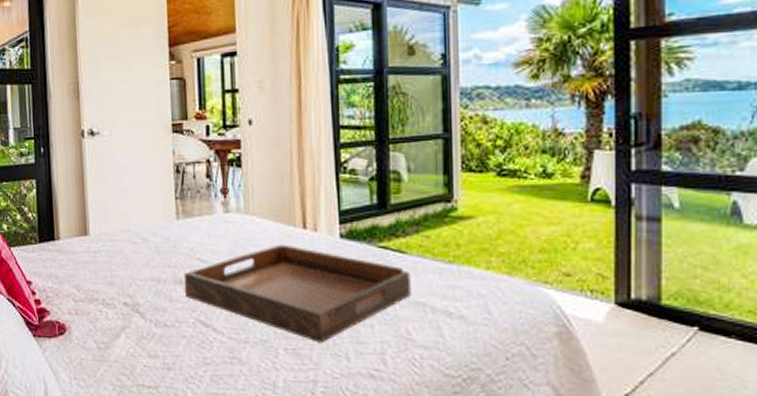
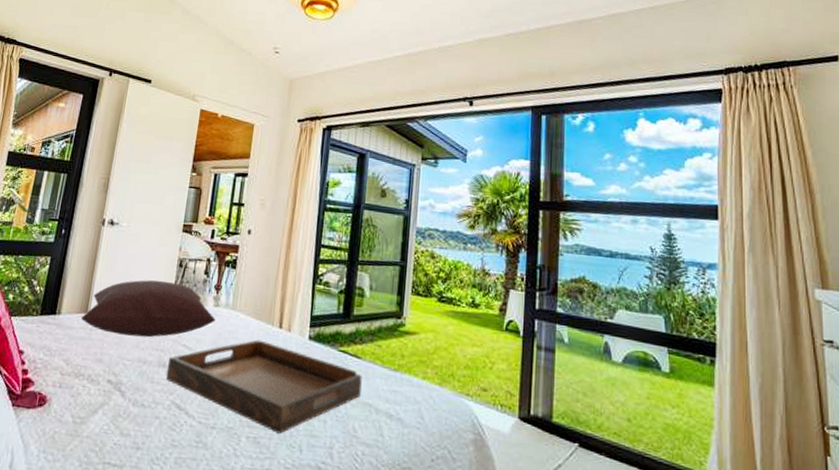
cushion: none [82,190,228,254] -> present [81,280,216,338]

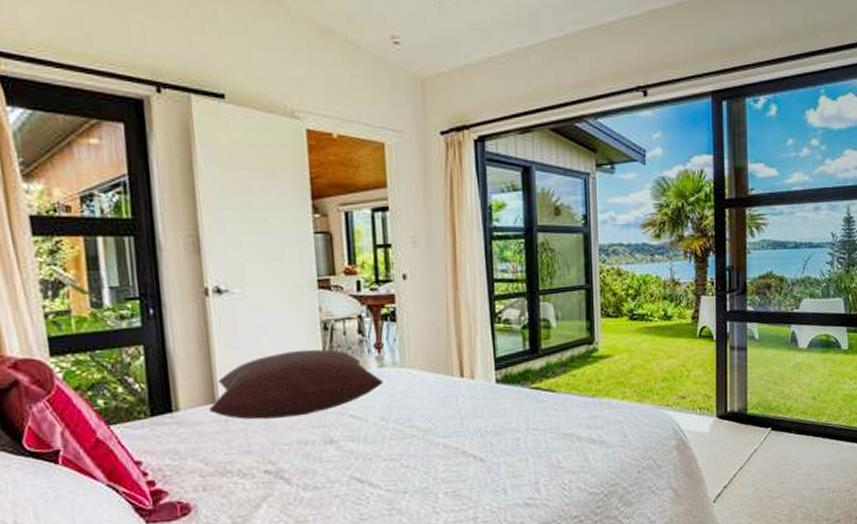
serving tray: present [166,339,362,434] -> none [335,393,560,482]

